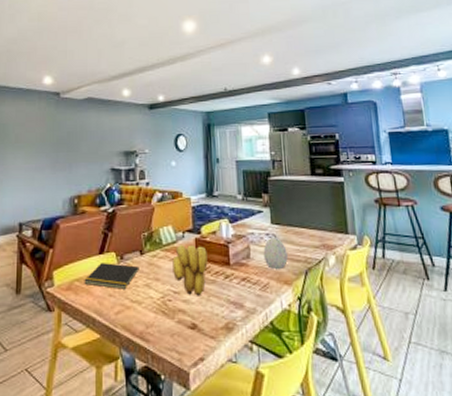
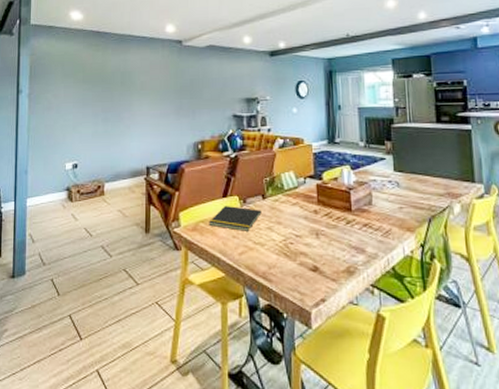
banana bunch: present [172,245,208,296] -> none [294,190,329,240]
decorative egg: present [263,236,288,269] -> none [385,184,411,216]

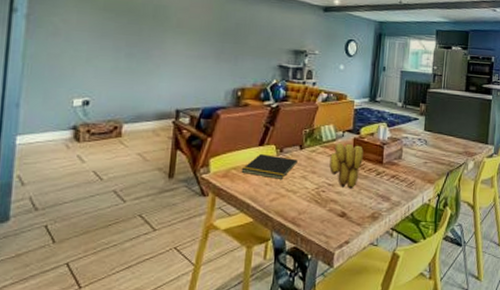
banana bunch: none [294,190,329,240] -> present [329,143,364,189]

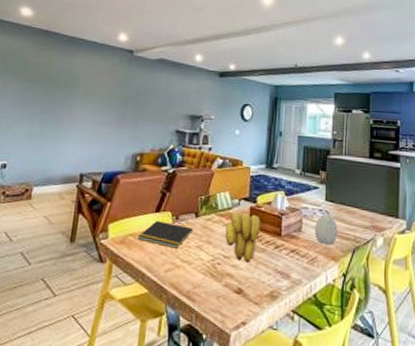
decorative egg: none [413,142,435,169] -> present [314,213,338,245]

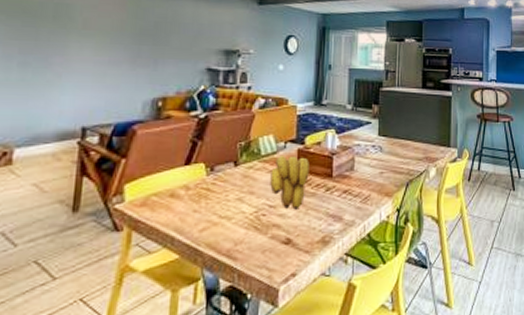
notepad: present [137,221,193,248] -> none [163,175,232,204]
decorative egg: present [314,213,338,245] -> none [367,148,391,181]

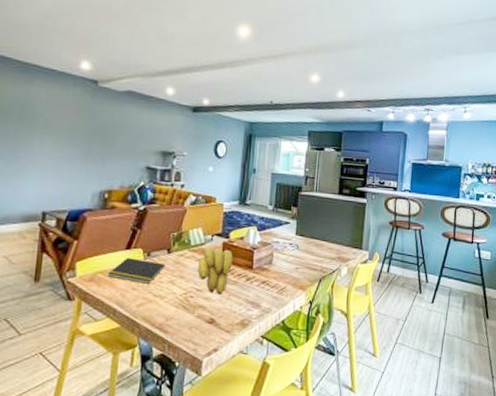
notepad: none [163,175,232,204] -> present [107,258,165,284]

